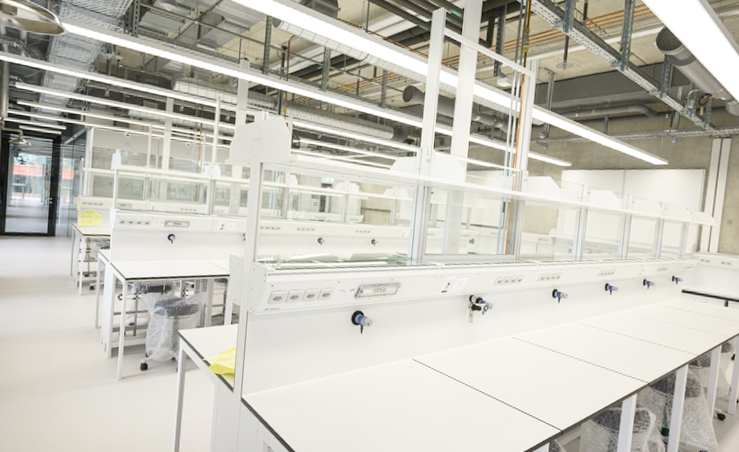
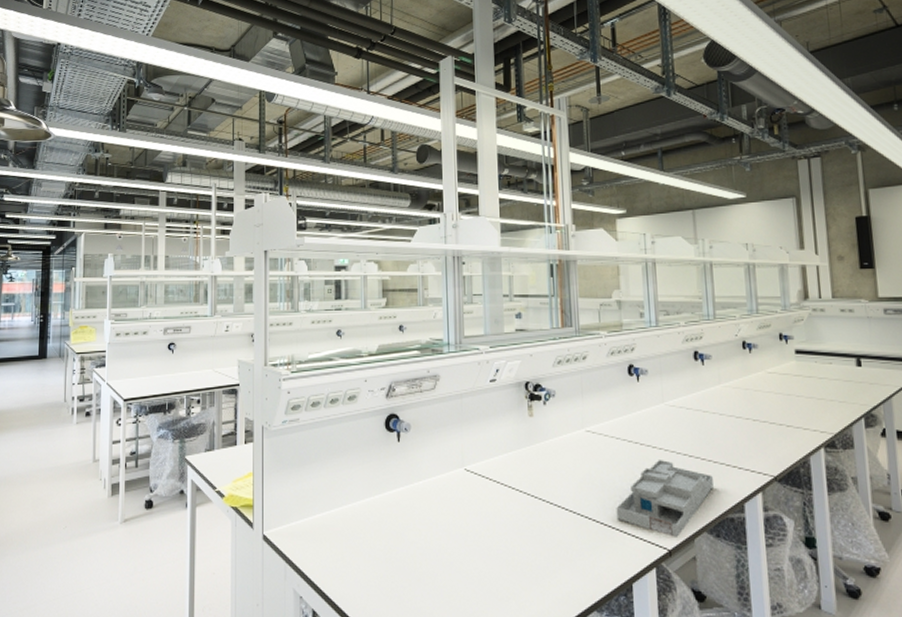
desk organizer: none [526,364,603,422] -> present [616,460,713,537]

